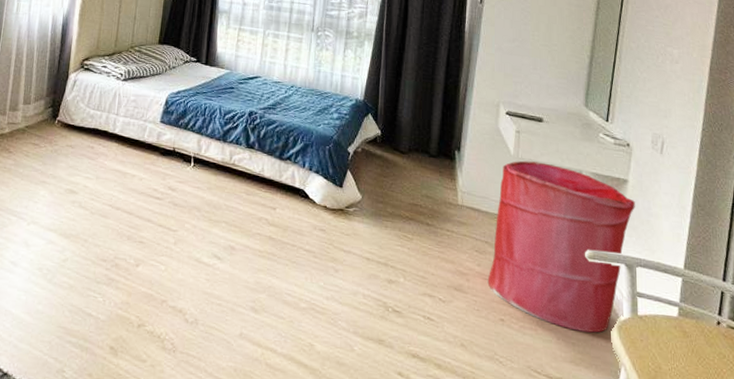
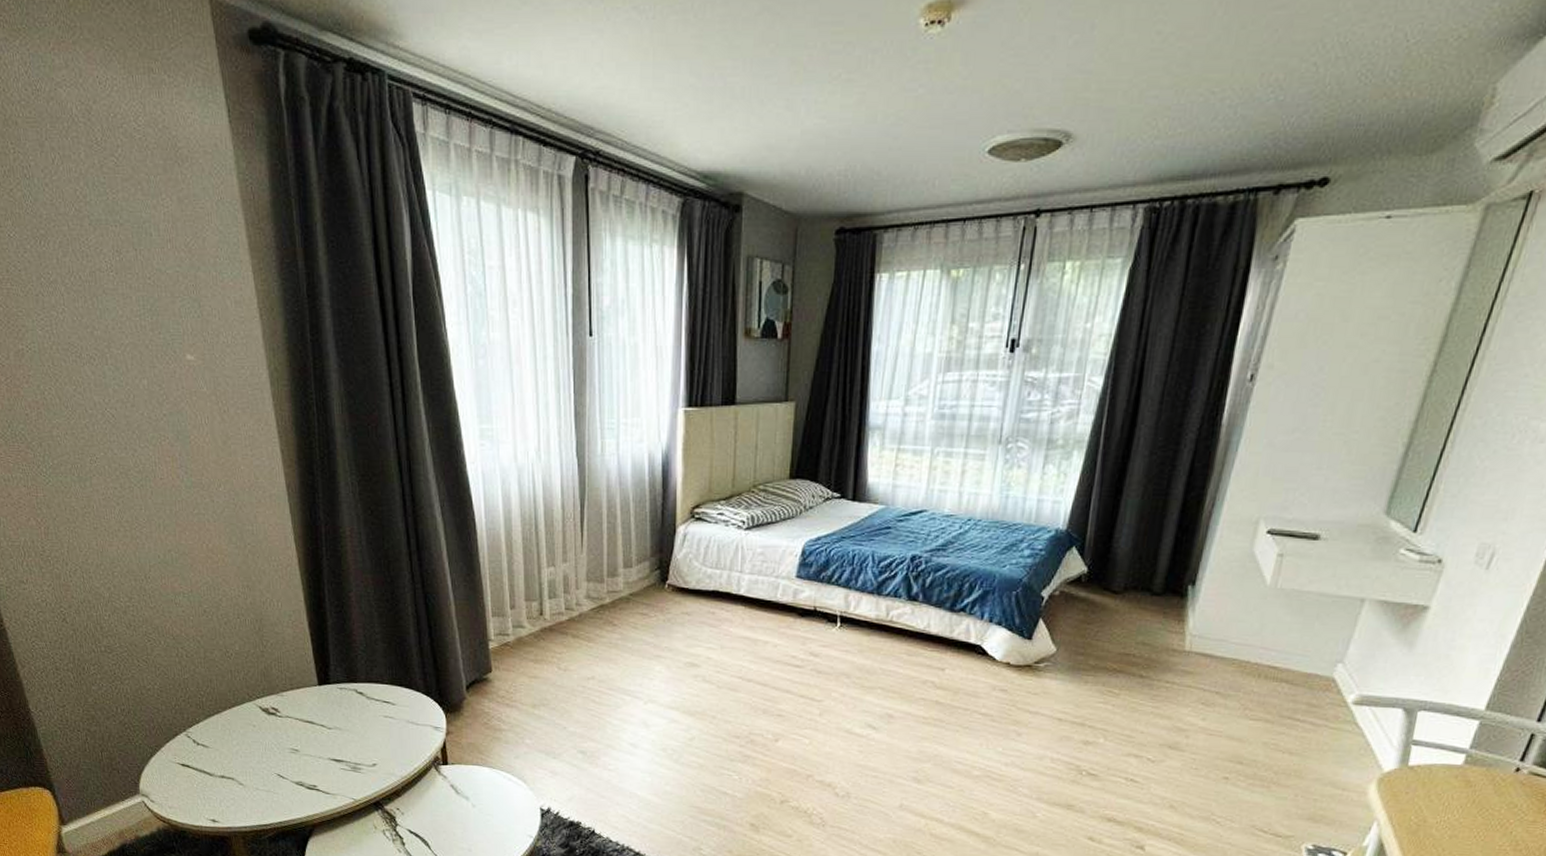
laundry hamper: present [487,160,635,333] -> none [1212,591,1434,787]

